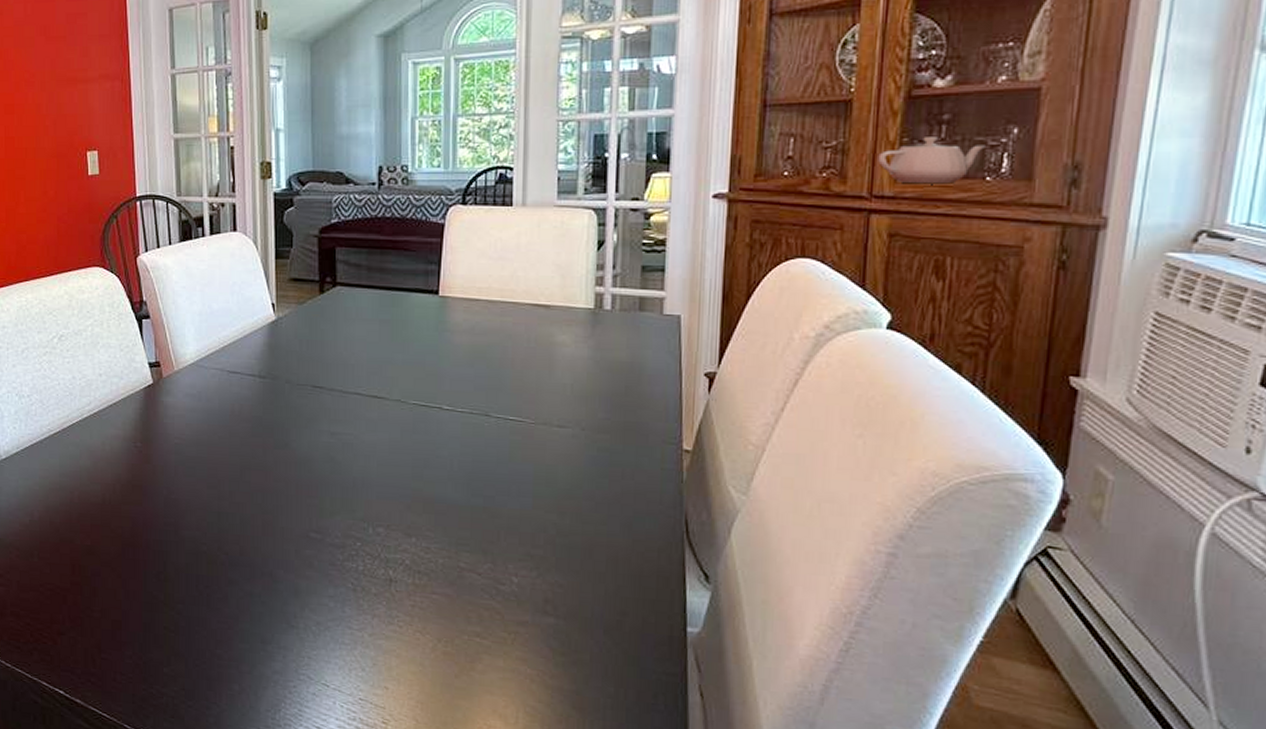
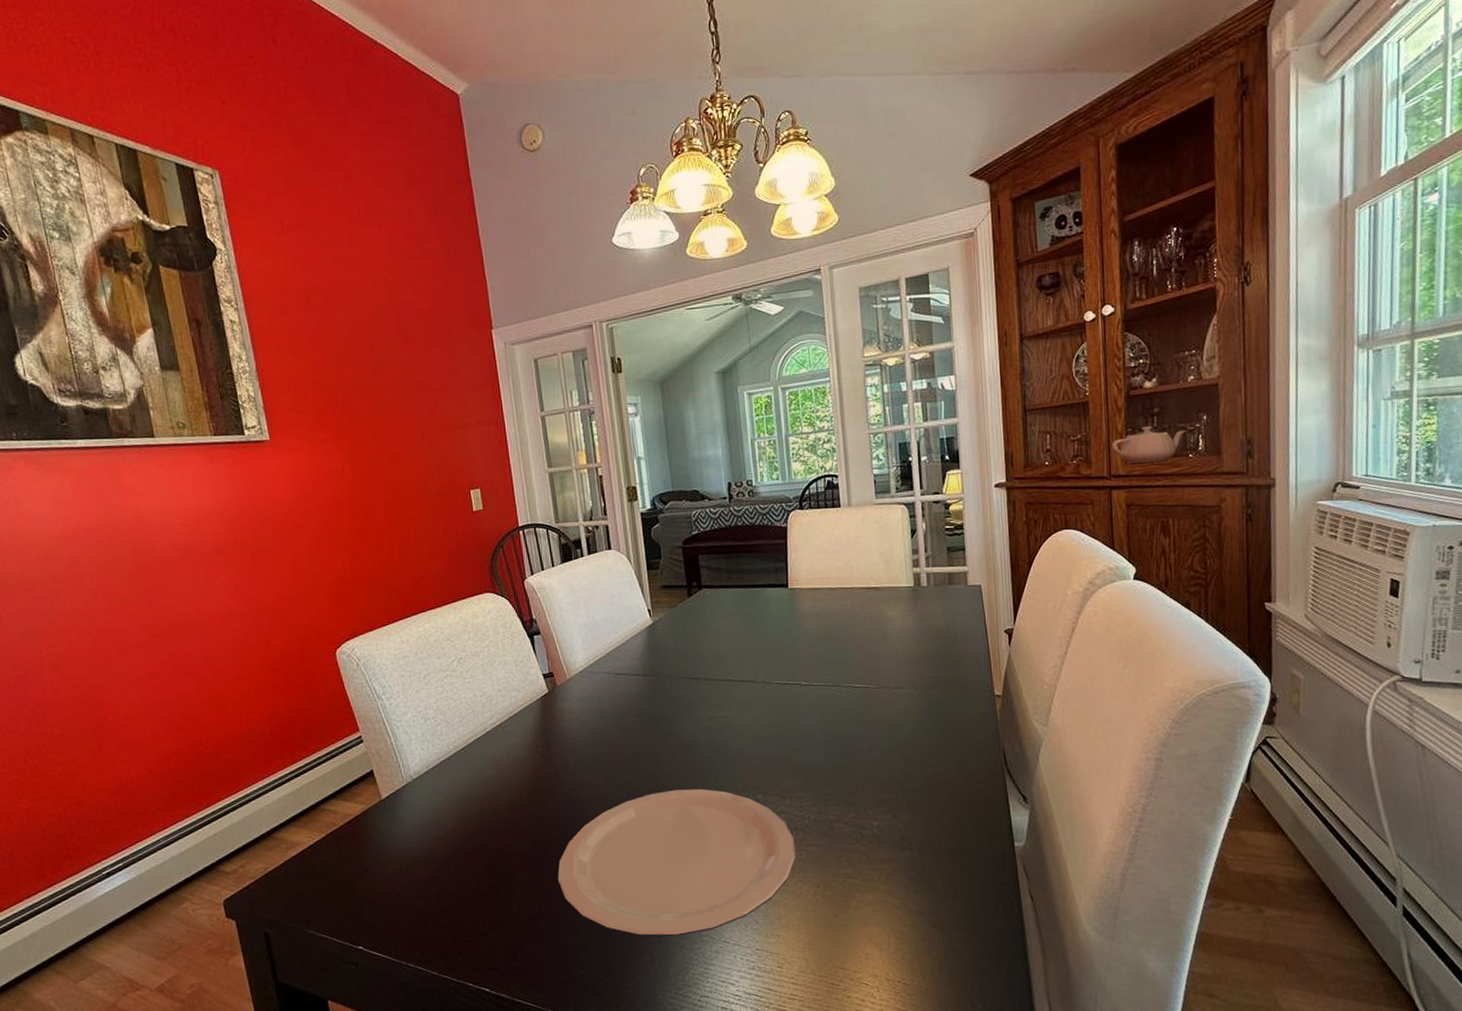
plate: none [146,508,417,670] -> present [558,788,796,937]

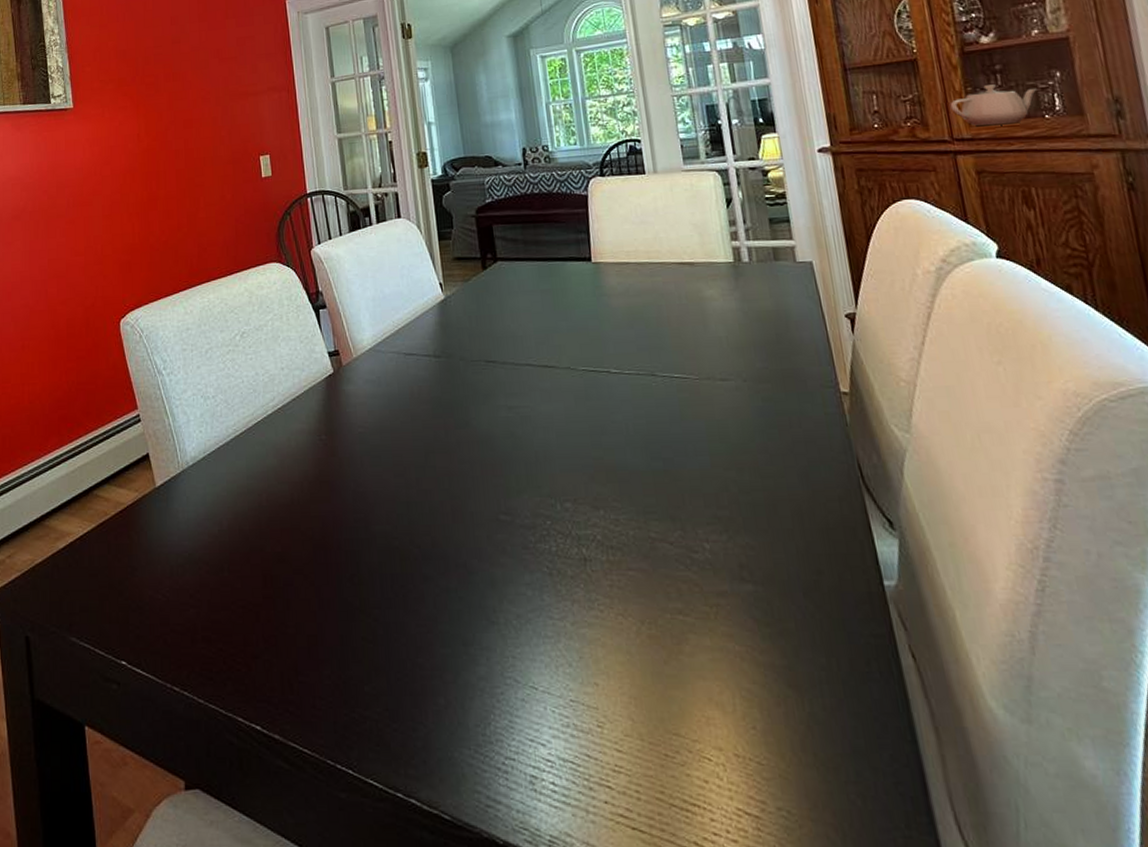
plate: present [558,788,796,937] -> none [340,491,614,676]

